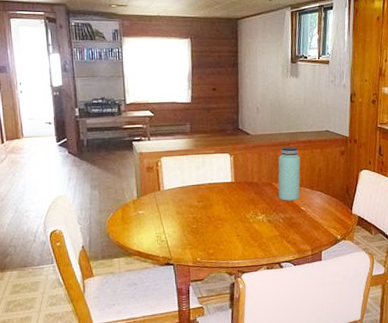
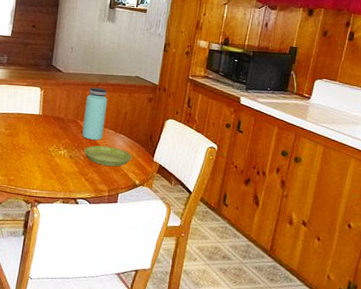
saucer: none [282,205,331,226] -> present [83,145,132,167]

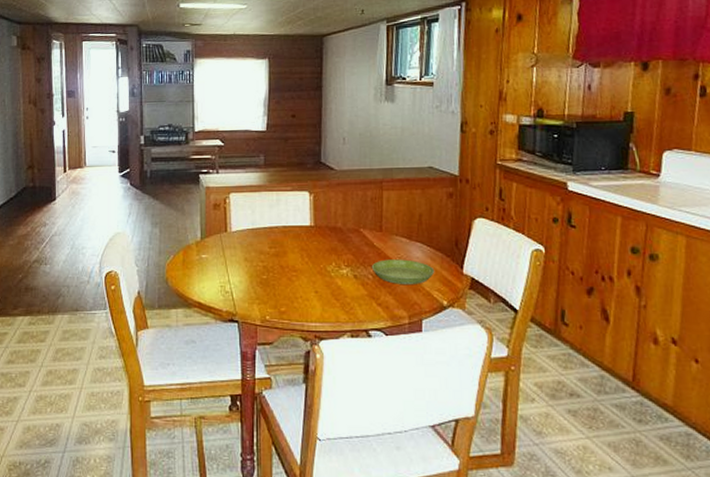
bottle: present [82,87,108,140] -> none [367,185,396,253]

